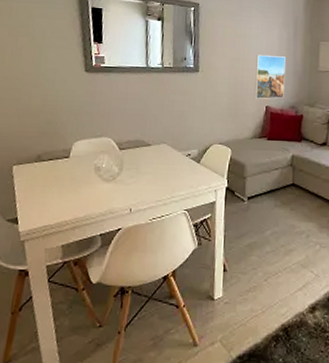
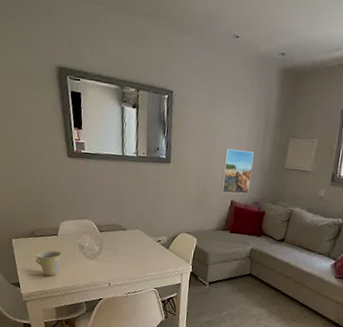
cup: none [40,176,74,206] -> present [35,250,63,276]

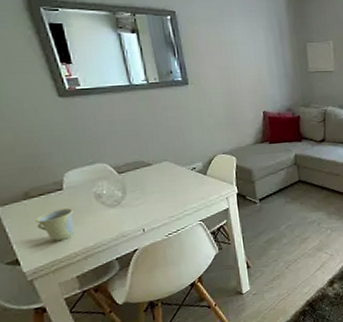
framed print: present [221,148,254,194] -> none [246,60,279,105]

